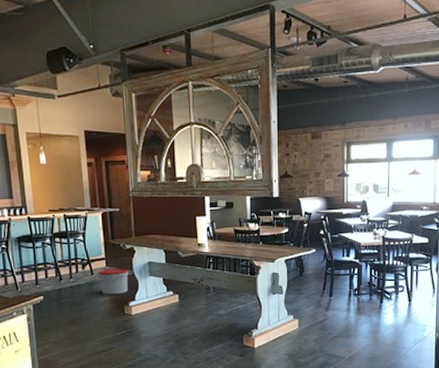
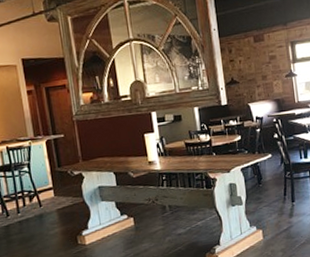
bucket: present [99,267,129,295] -> none [47,195,80,227]

